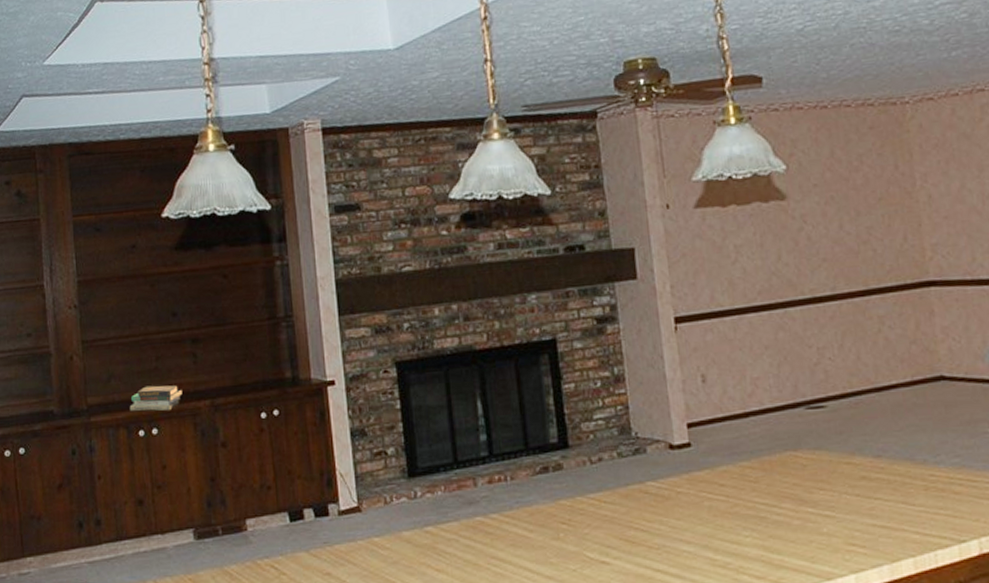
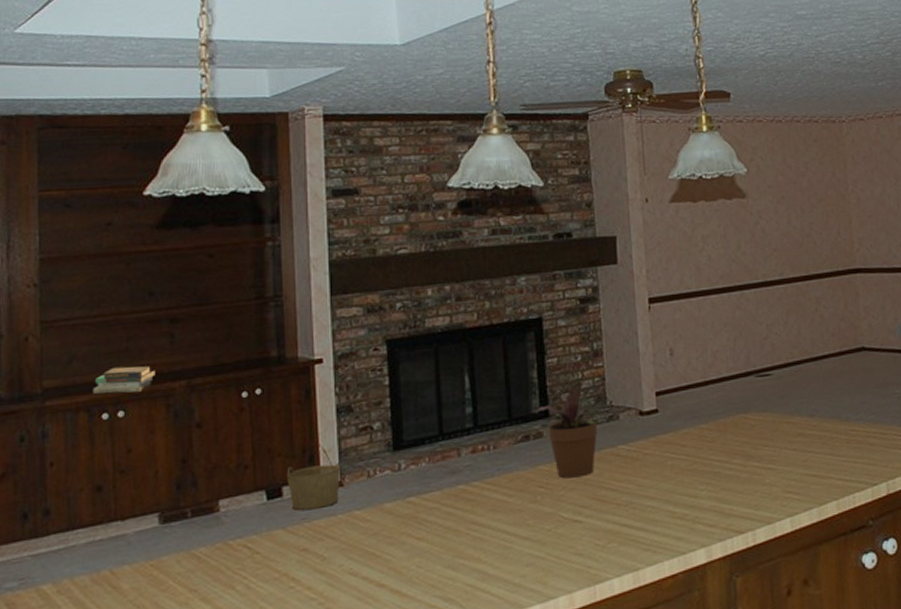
basket: none [307,488,359,535] -> present [286,463,341,511]
potted plant: none [554,409,627,515] -> present [536,381,602,478]

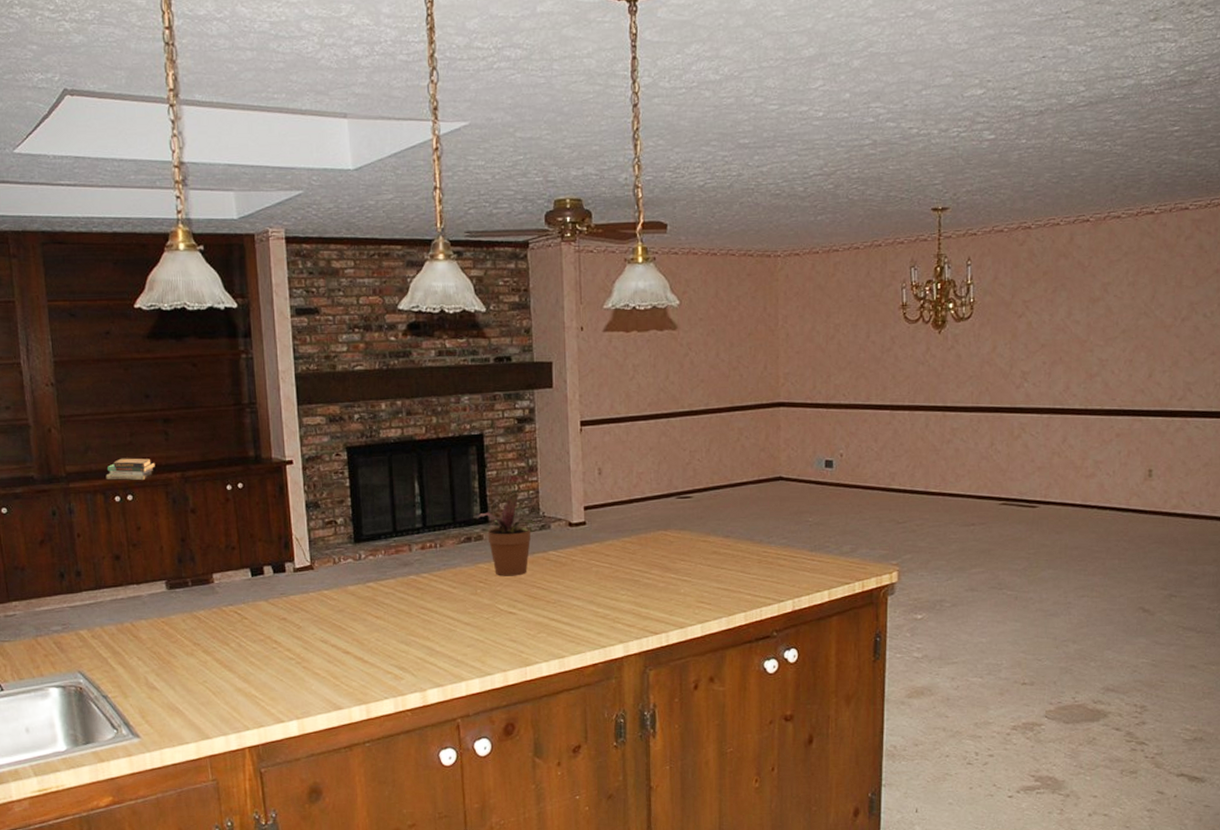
basket: present [286,463,341,511] -> none [266,550,312,587]

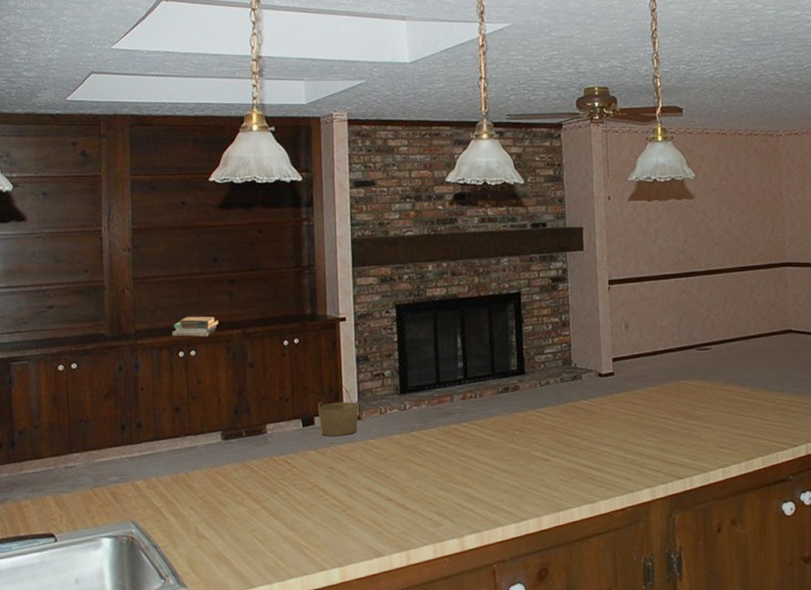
basket: none [266,550,312,587] -> present [318,401,360,437]
potted plant: present [477,493,536,576] -> none [514,346,568,425]

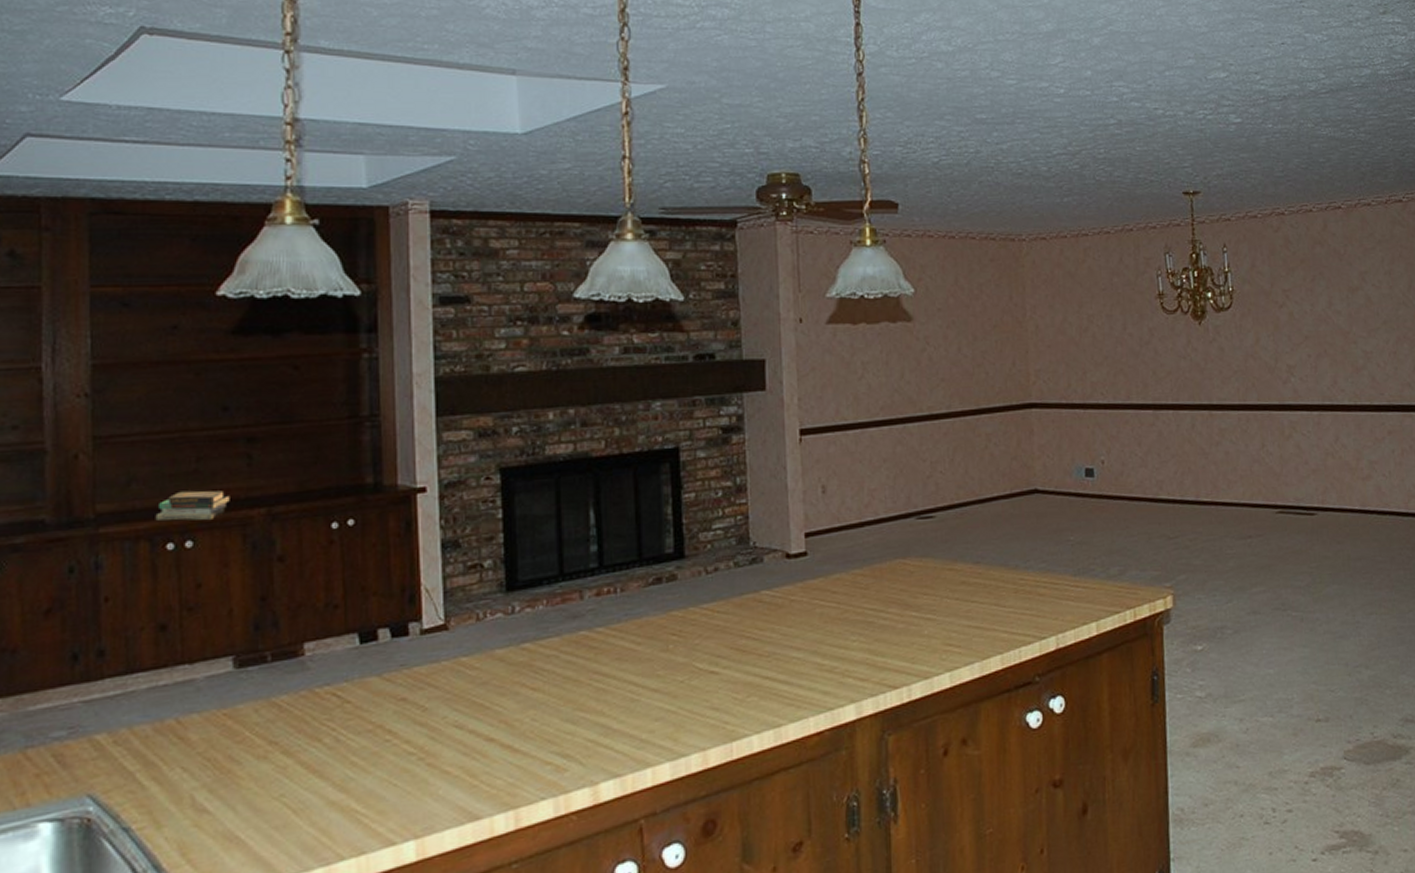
basket: present [318,401,360,437] -> none [383,604,446,657]

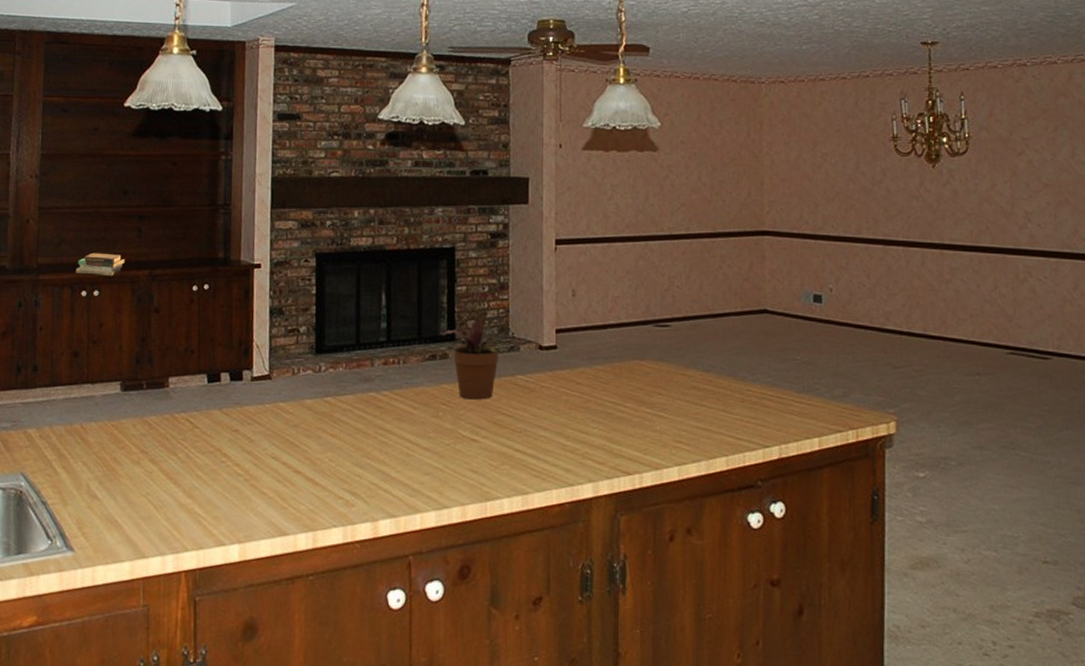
potted plant: none [670,519,745,626] -> present [443,311,505,400]

